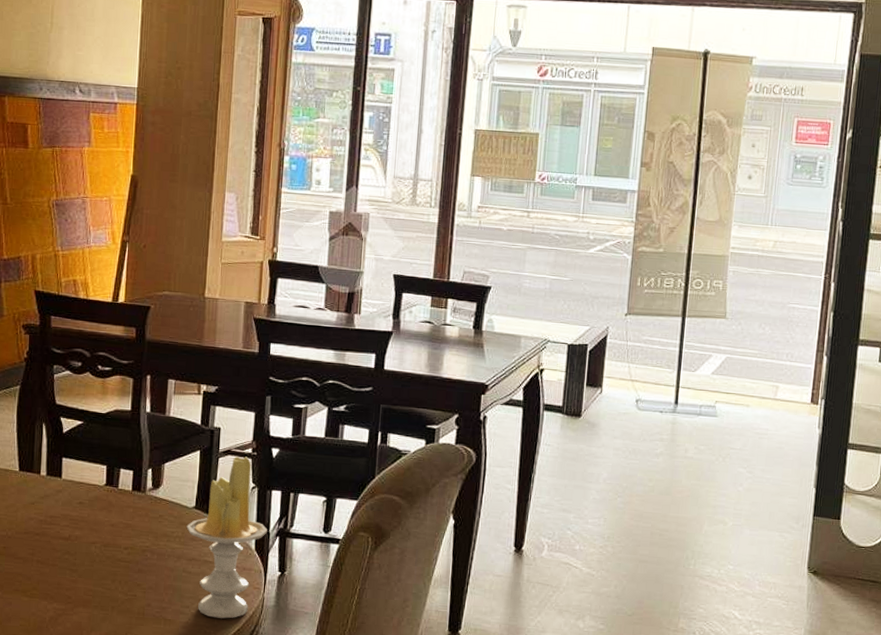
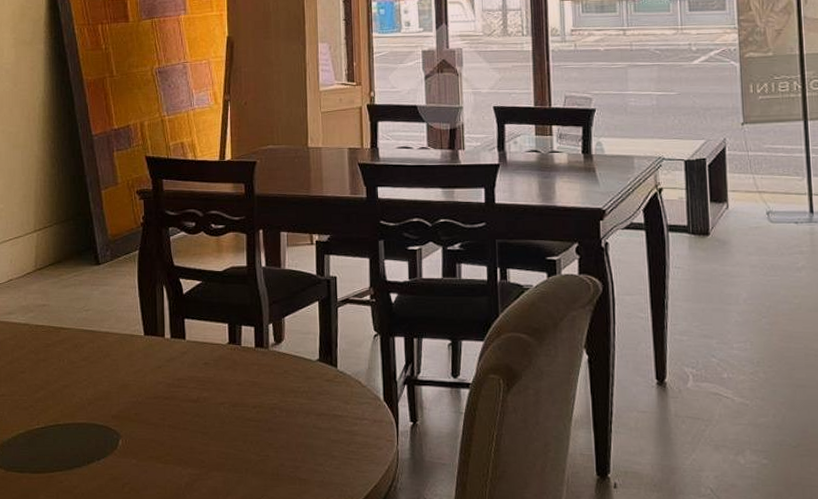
candle: present [186,456,268,619] -> none [312,304,395,475]

